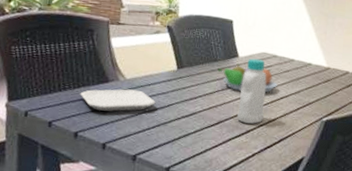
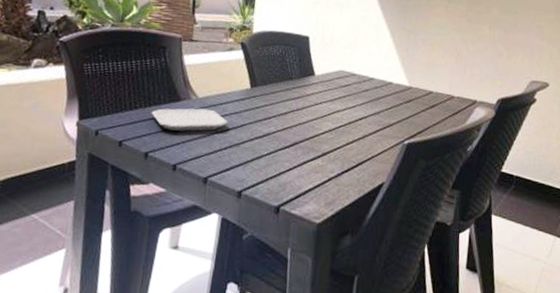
fruit bowl: present [217,62,277,92] -> none [293,81,356,113]
bottle: present [237,58,267,124] -> none [313,76,344,146]

